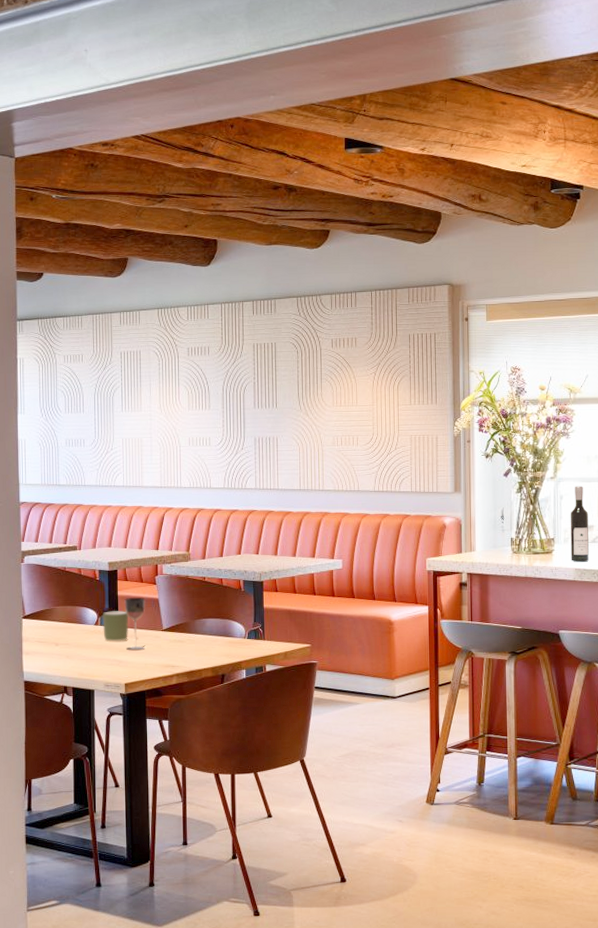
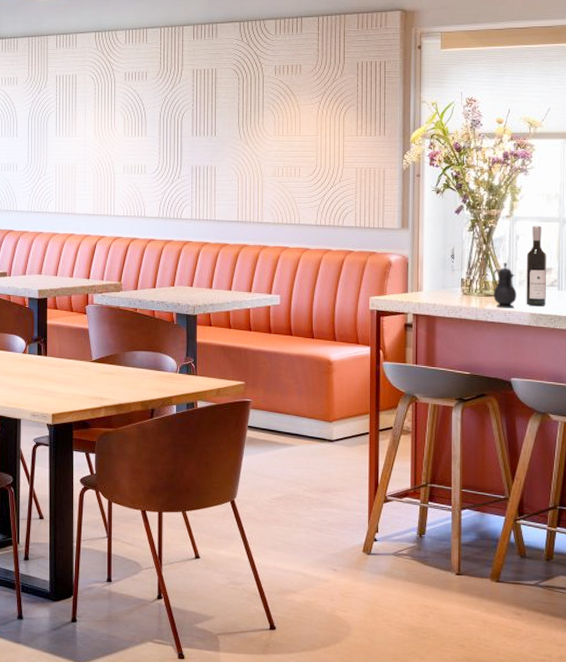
mug: present [103,611,128,642] -> none [31,339,57,371]
wineglass: present [124,598,146,651] -> none [54,327,75,381]
coffeepot: none [539,521,562,565] -> present [492,262,517,308]

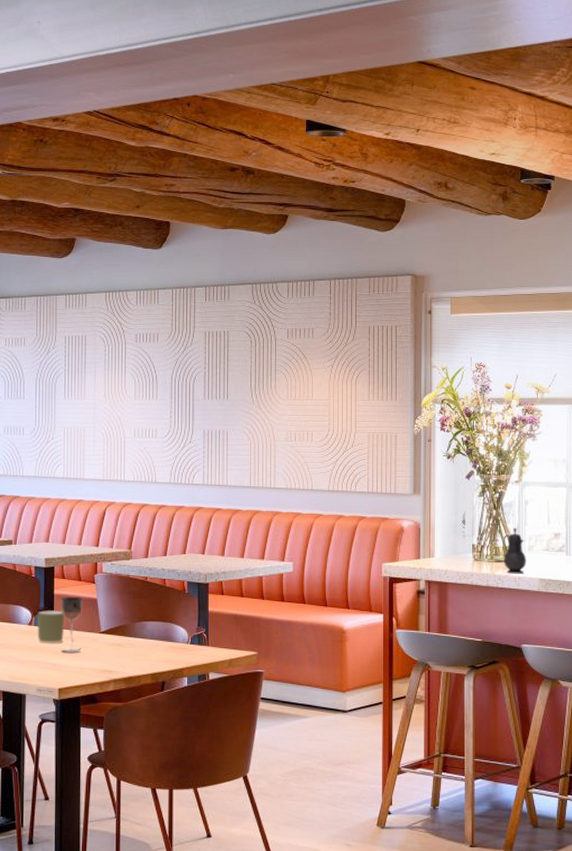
mug: none [31,339,57,371] -> present [37,610,64,643]
wineglass: none [54,327,75,381] -> present [61,597,83,654]
bottle: present [526,225,546,307] -> none [535,491,555,572]

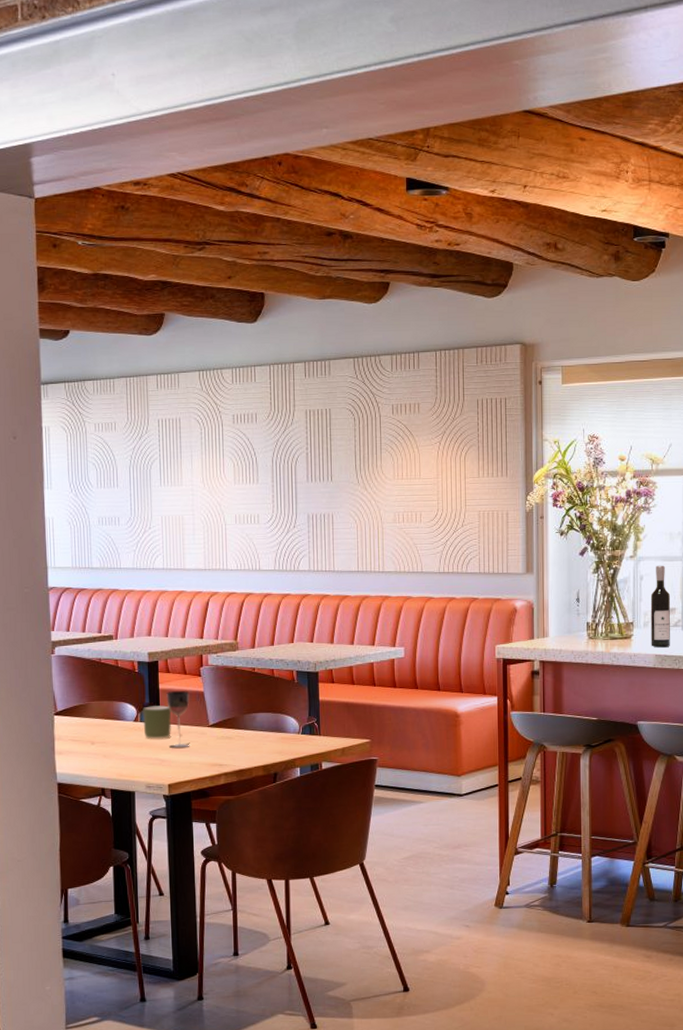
coffeepot: present [502,528,526,574] -> none [617,604,642,651]
bottle: none [535,491,555,572] -> present [650,565,670,648]

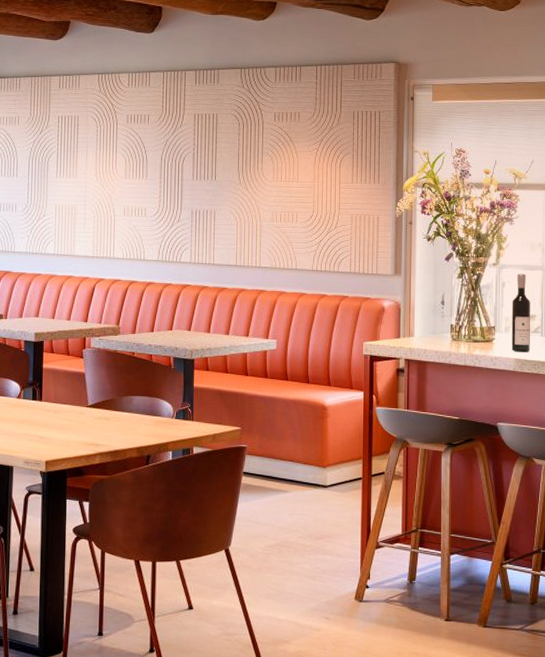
mug: present [143,705,171,739] -> none [25,384,52,416]
wineglass: present [166,691,190,749] -> none [49,371,71,427]

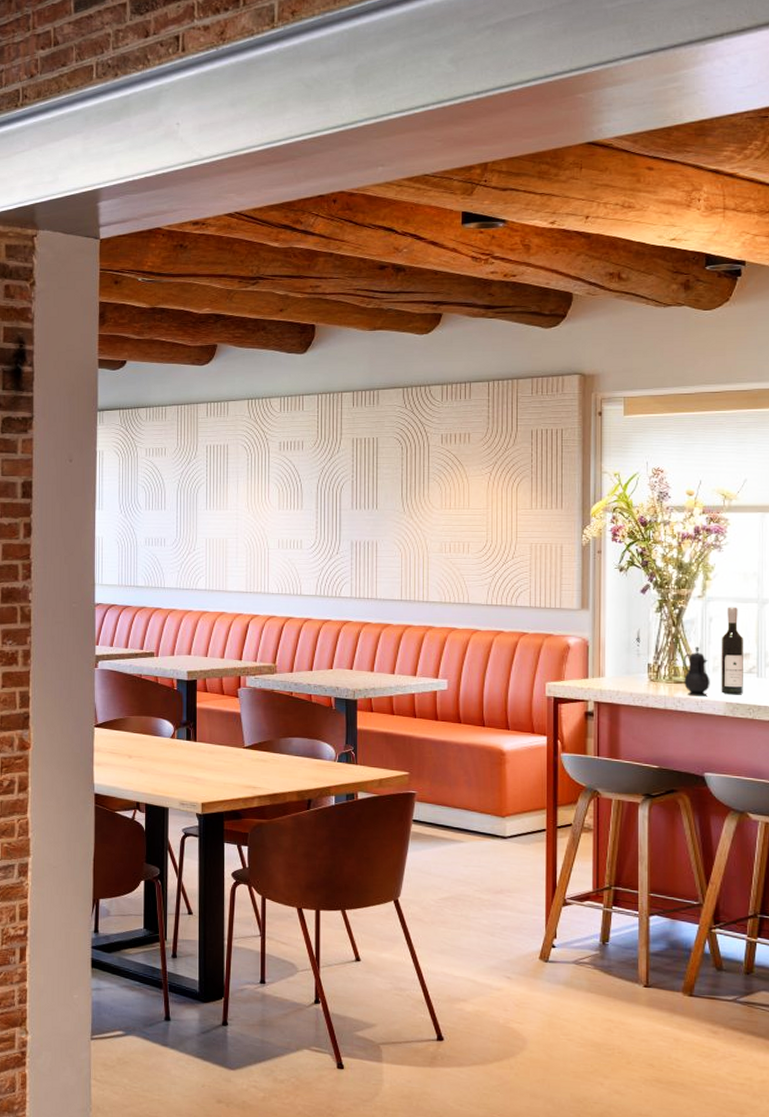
coffeepot: none [480,309,503,354] -> present [683,646,710,697]

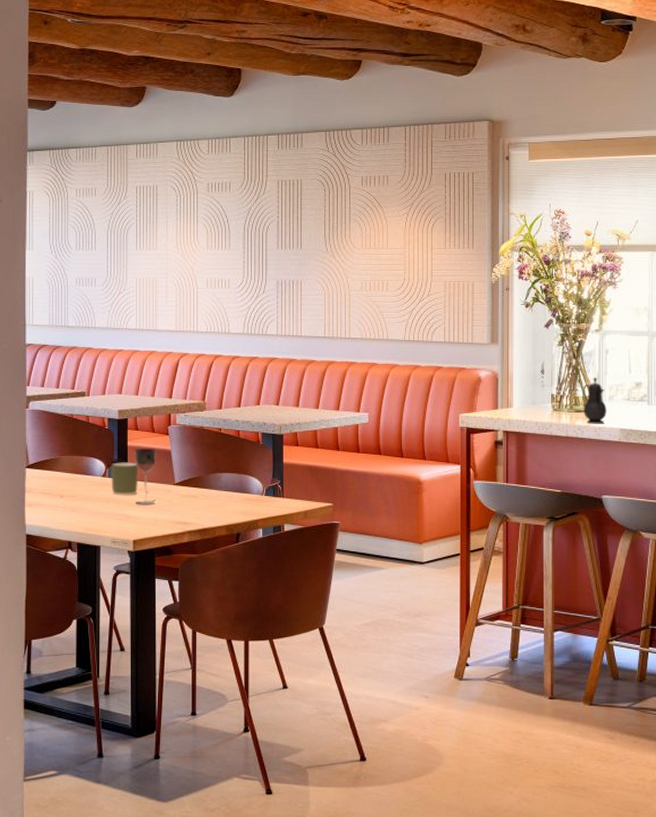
mug: none [179,724,207,757] -> present [111,462,138,495]
wineglass: none [203,711,226,768] -> present [135,449,157,505]
bottle: present [721,607,743,695] -> none [616,339,636,422]

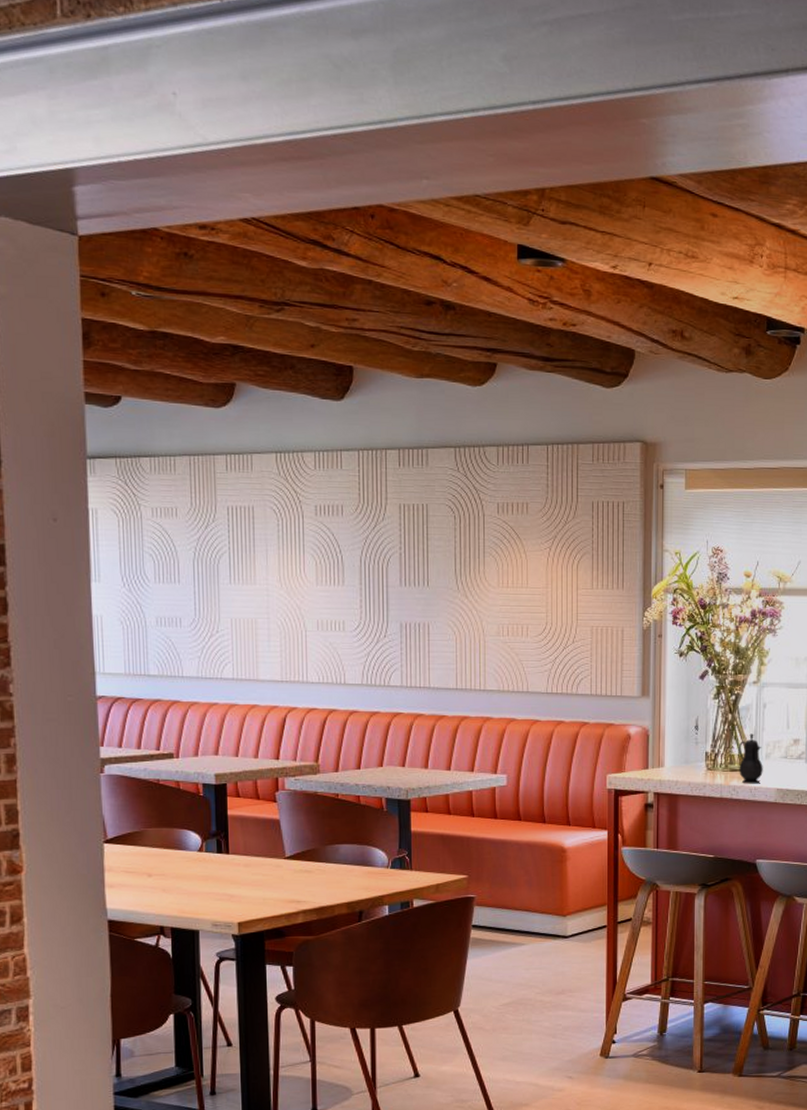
mug: present [111,462,138,495] -> none [208,834,242,872]
wineglass: present [135,449,157,505] -> none [236,818,264,883]

